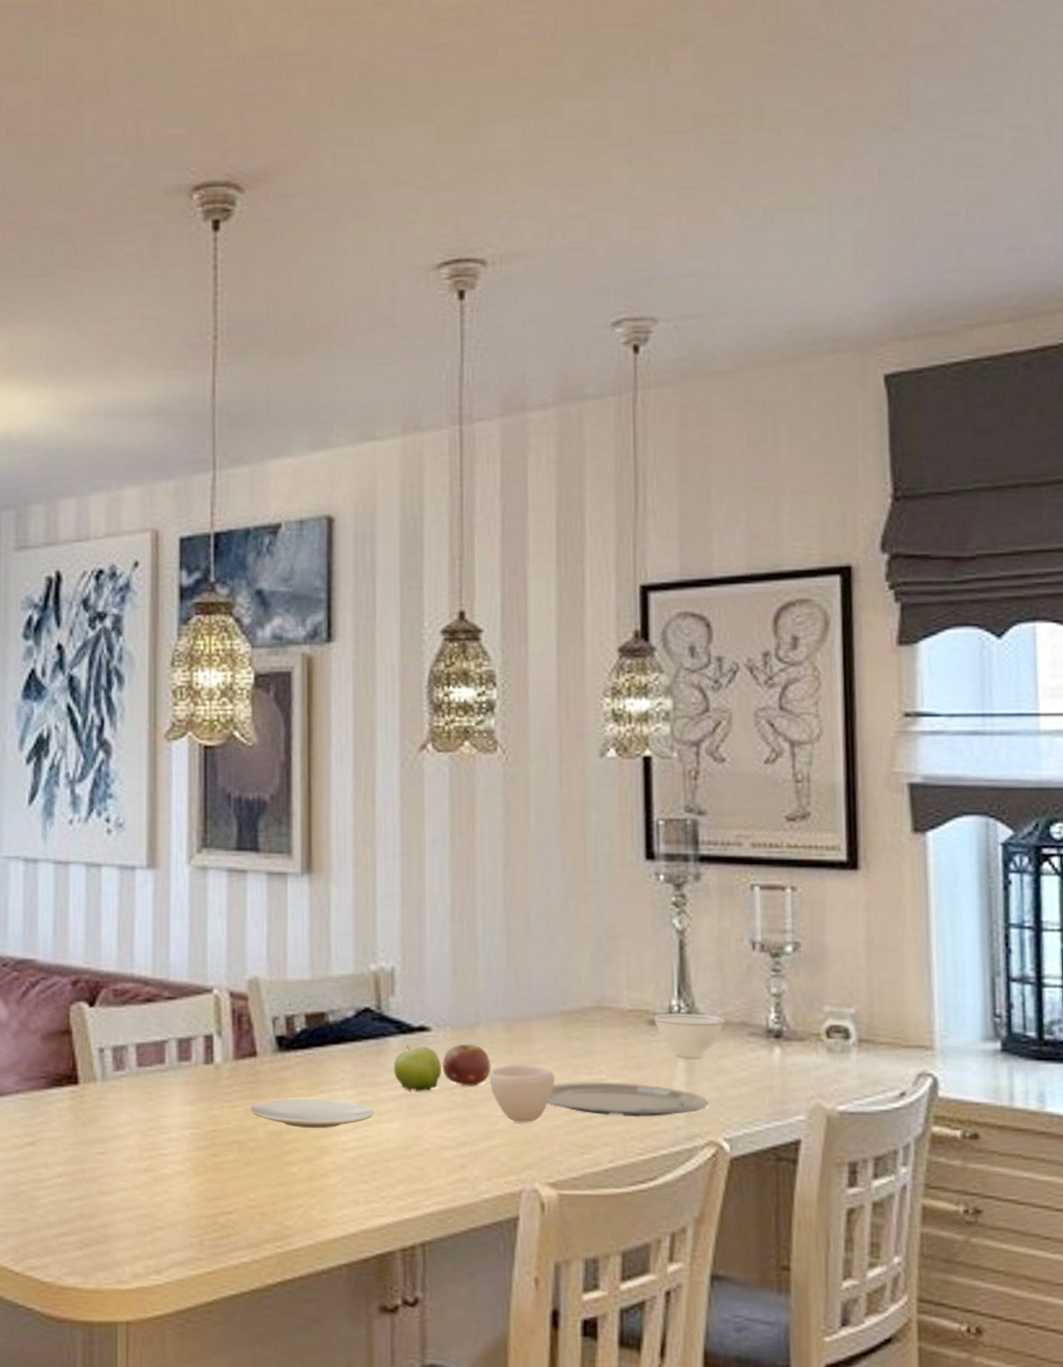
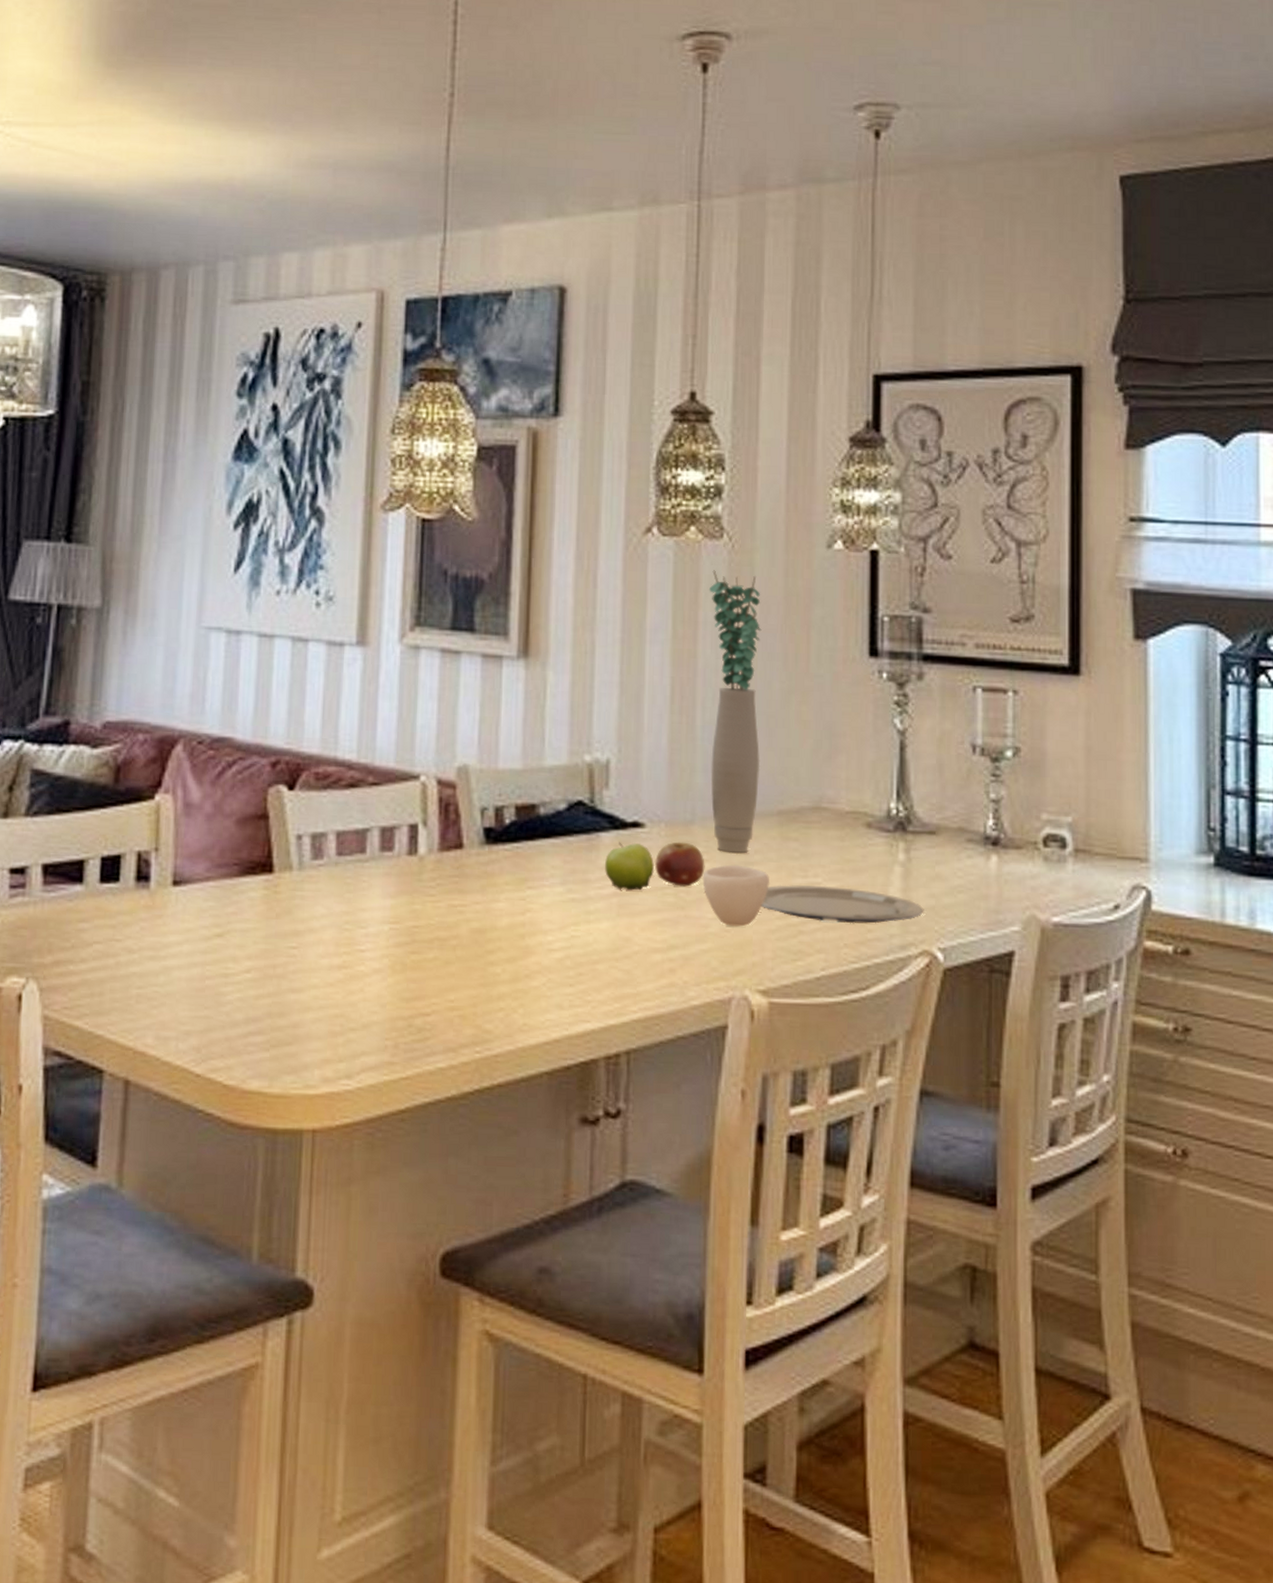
plate: present [250,1098,375,1129] -> none [454,894,584,927]
vase: none [484,782,542,1055] -> present [708,570,762,855]
bowl: present [653,1013,726,1059] -> none [871,816,944,865]

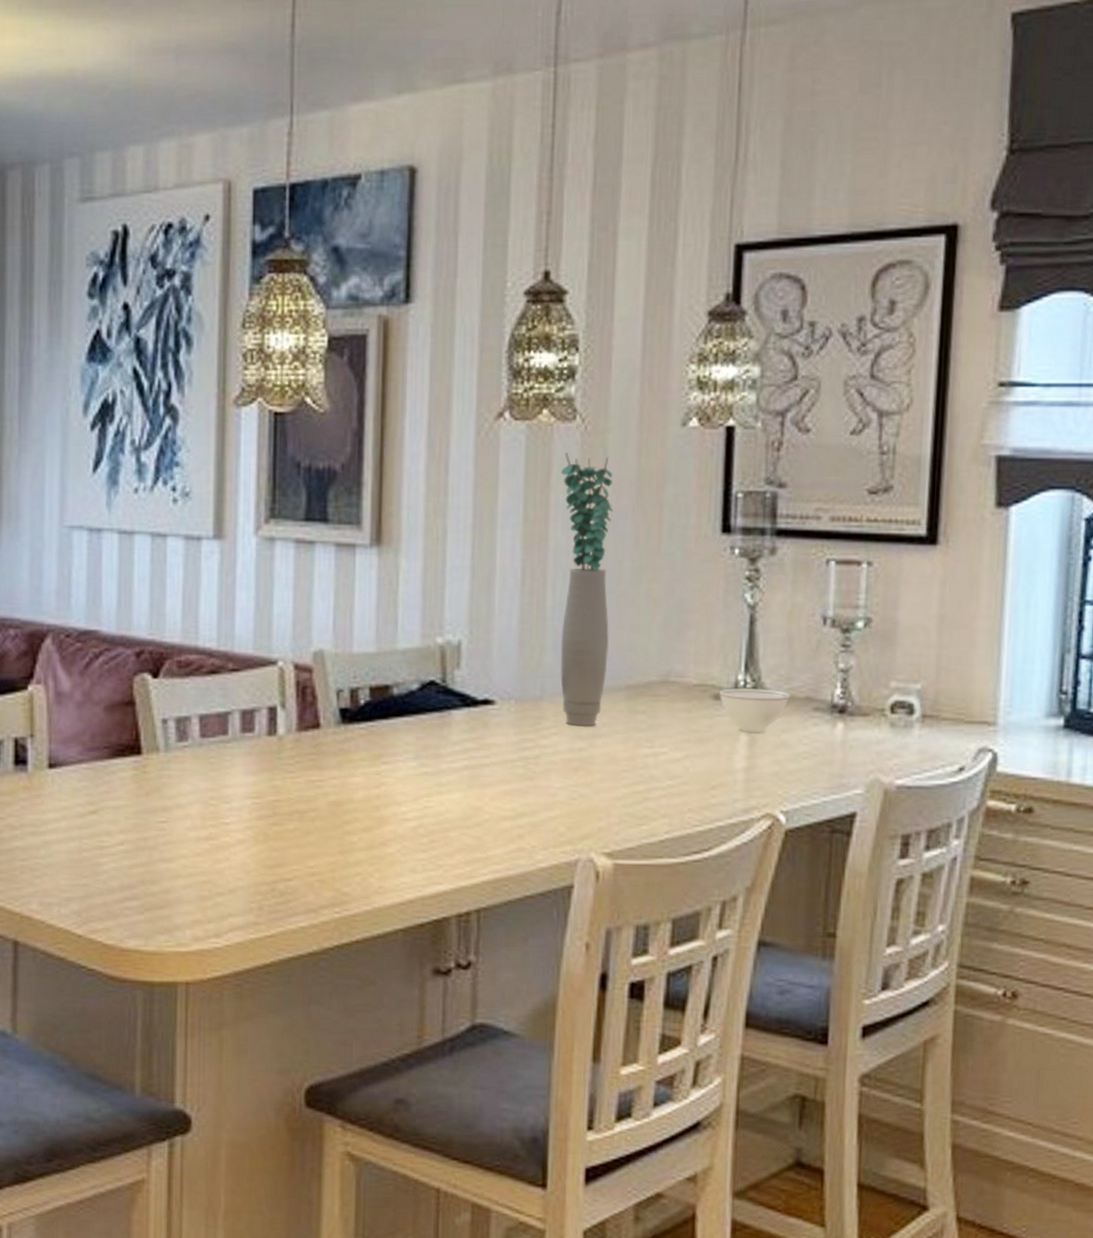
fruit: present [605,842,655,891] -> none [456,718,505,764]
fruit: present [654,842,705,887] -> none [504,717,554,759]
cup: present [702,864,769,927] -> none [551,737,616,795]
plate: present [760,885,924,924] -> none [607,755,768,790]
bowl: none [871,816,944,865] -> present [719,688,791,733]

